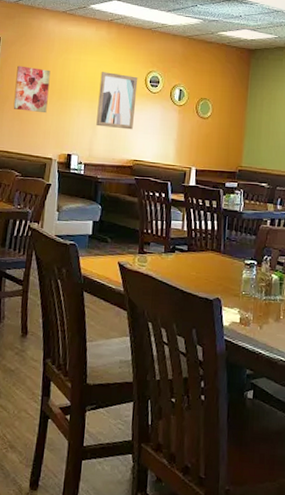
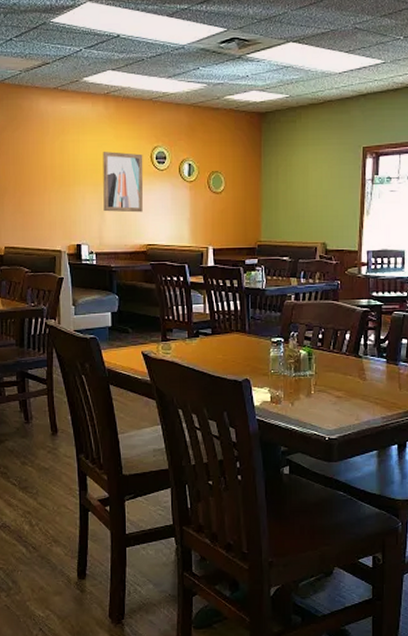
wall art: present [13,65,51,114] -> none [12,153,50,203]

